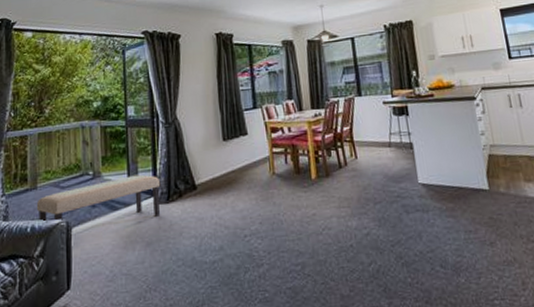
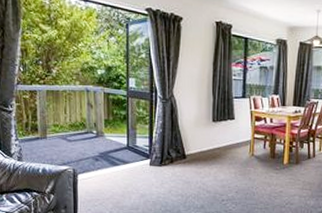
bench: present [36,174,161,223] -> none [46,139,156,176]

